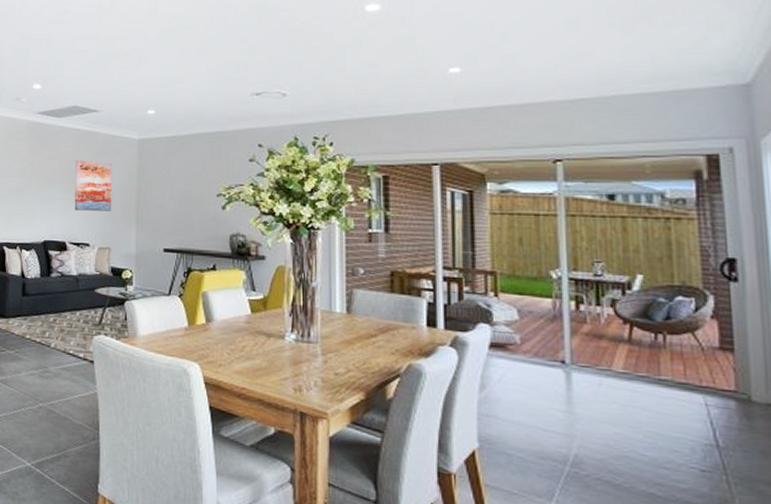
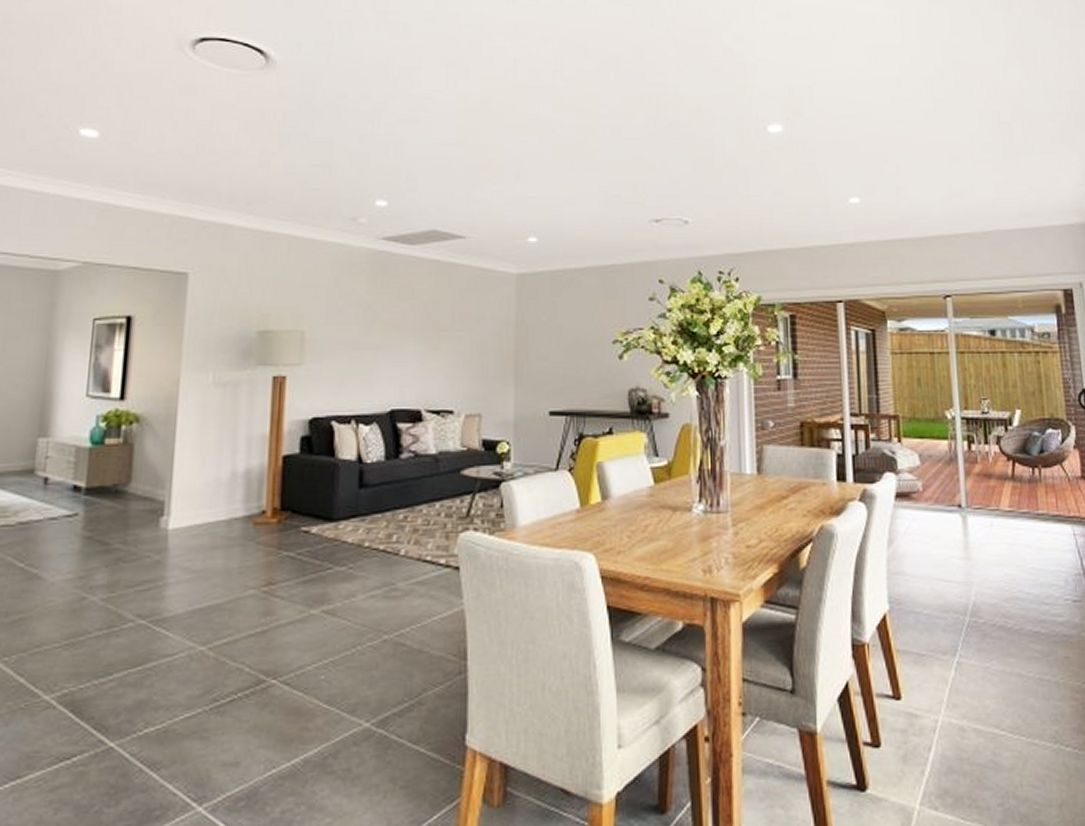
wall art: present [74,160,113,211] -> none [433,301,484,367]

